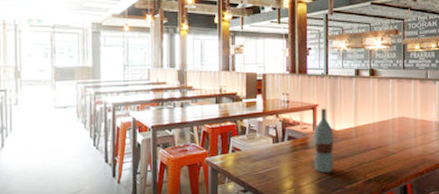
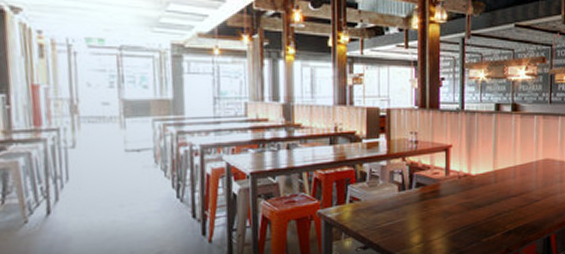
bottle: present [314,108,334,173] -> none [446,149,470,225]

